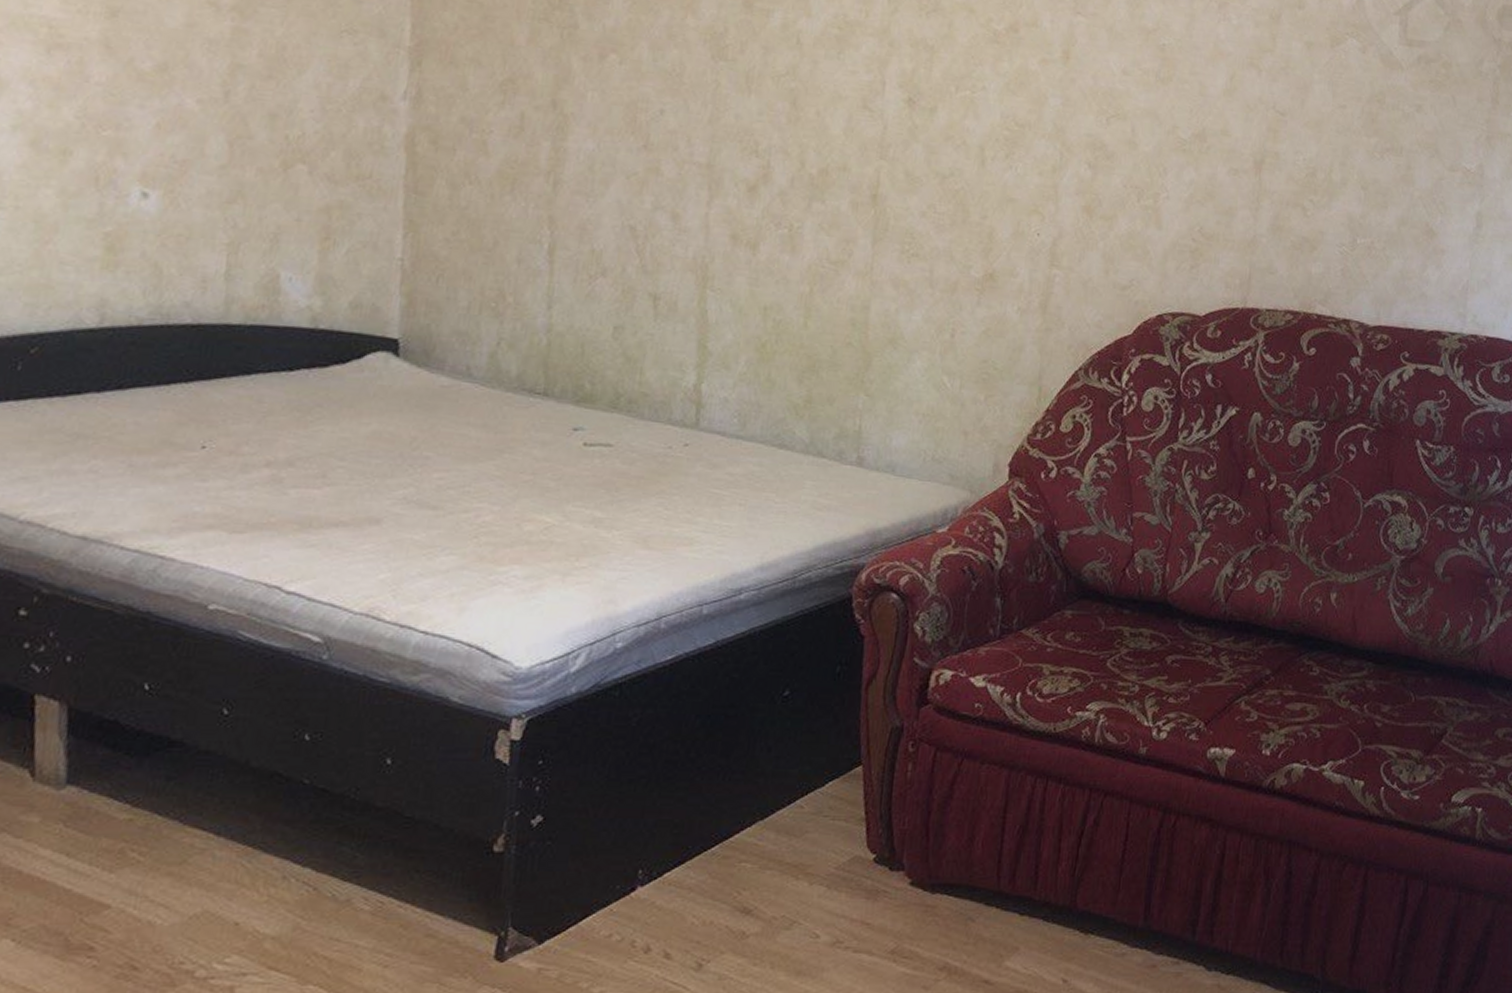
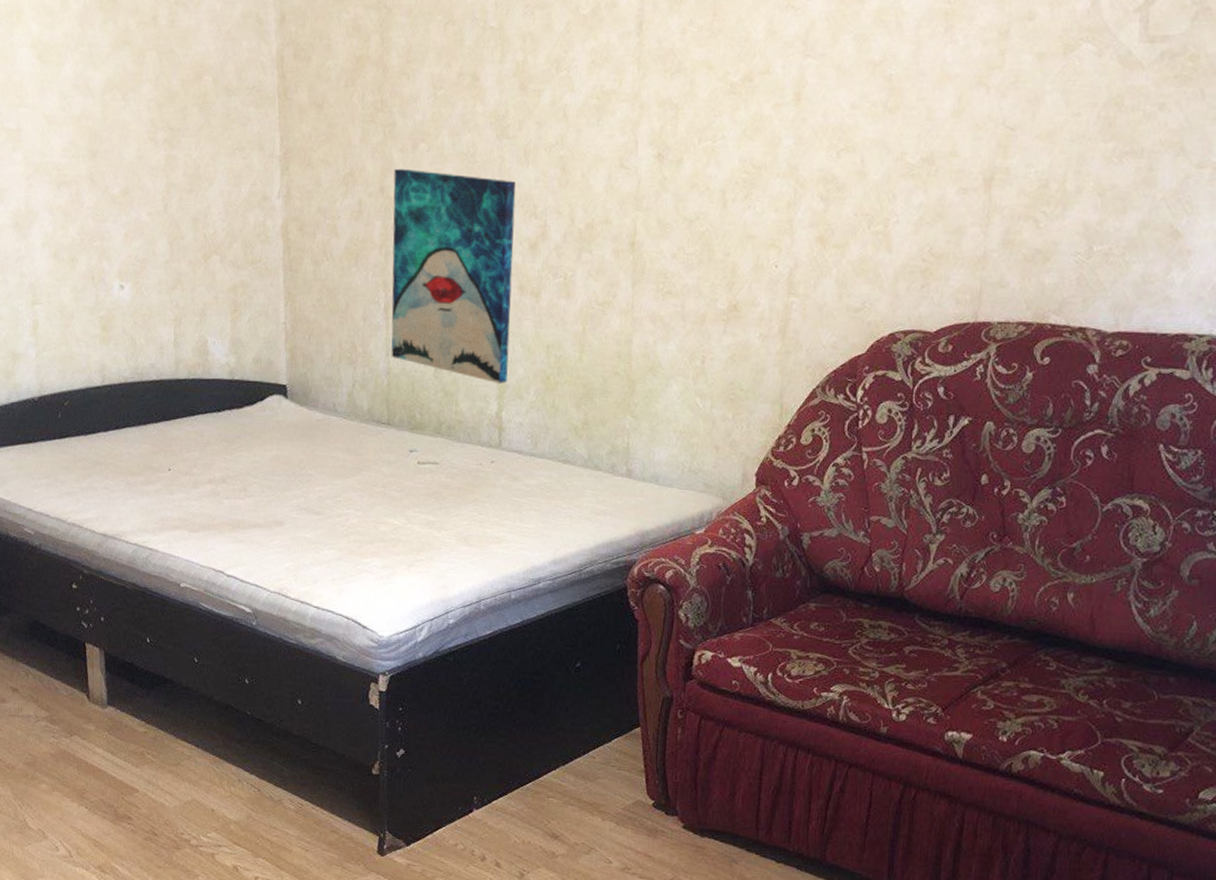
wall art: none [554,79,733,351] -> present [391,168,516,384]

